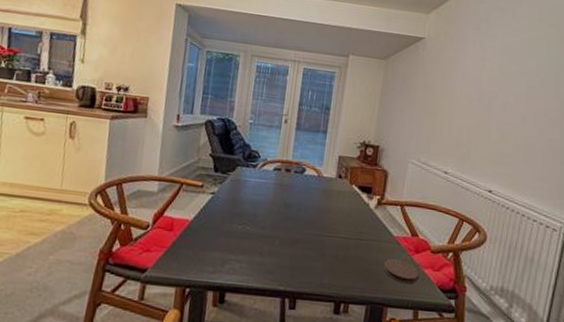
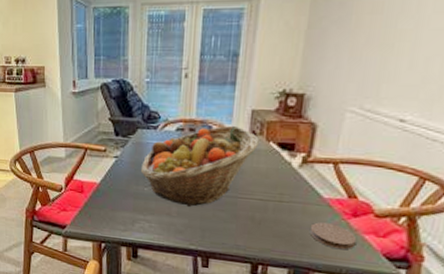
fruit basket: none [237,168,345,245] -> present [141,125,260,207]

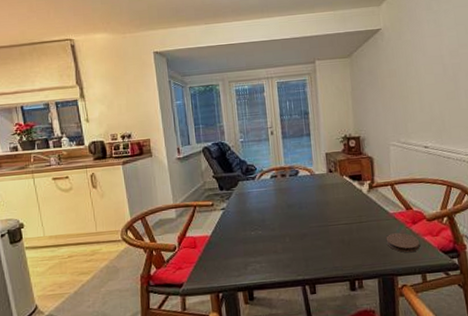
fruit basket: present [141,125,260,207] -> none [246,167,336,241]

